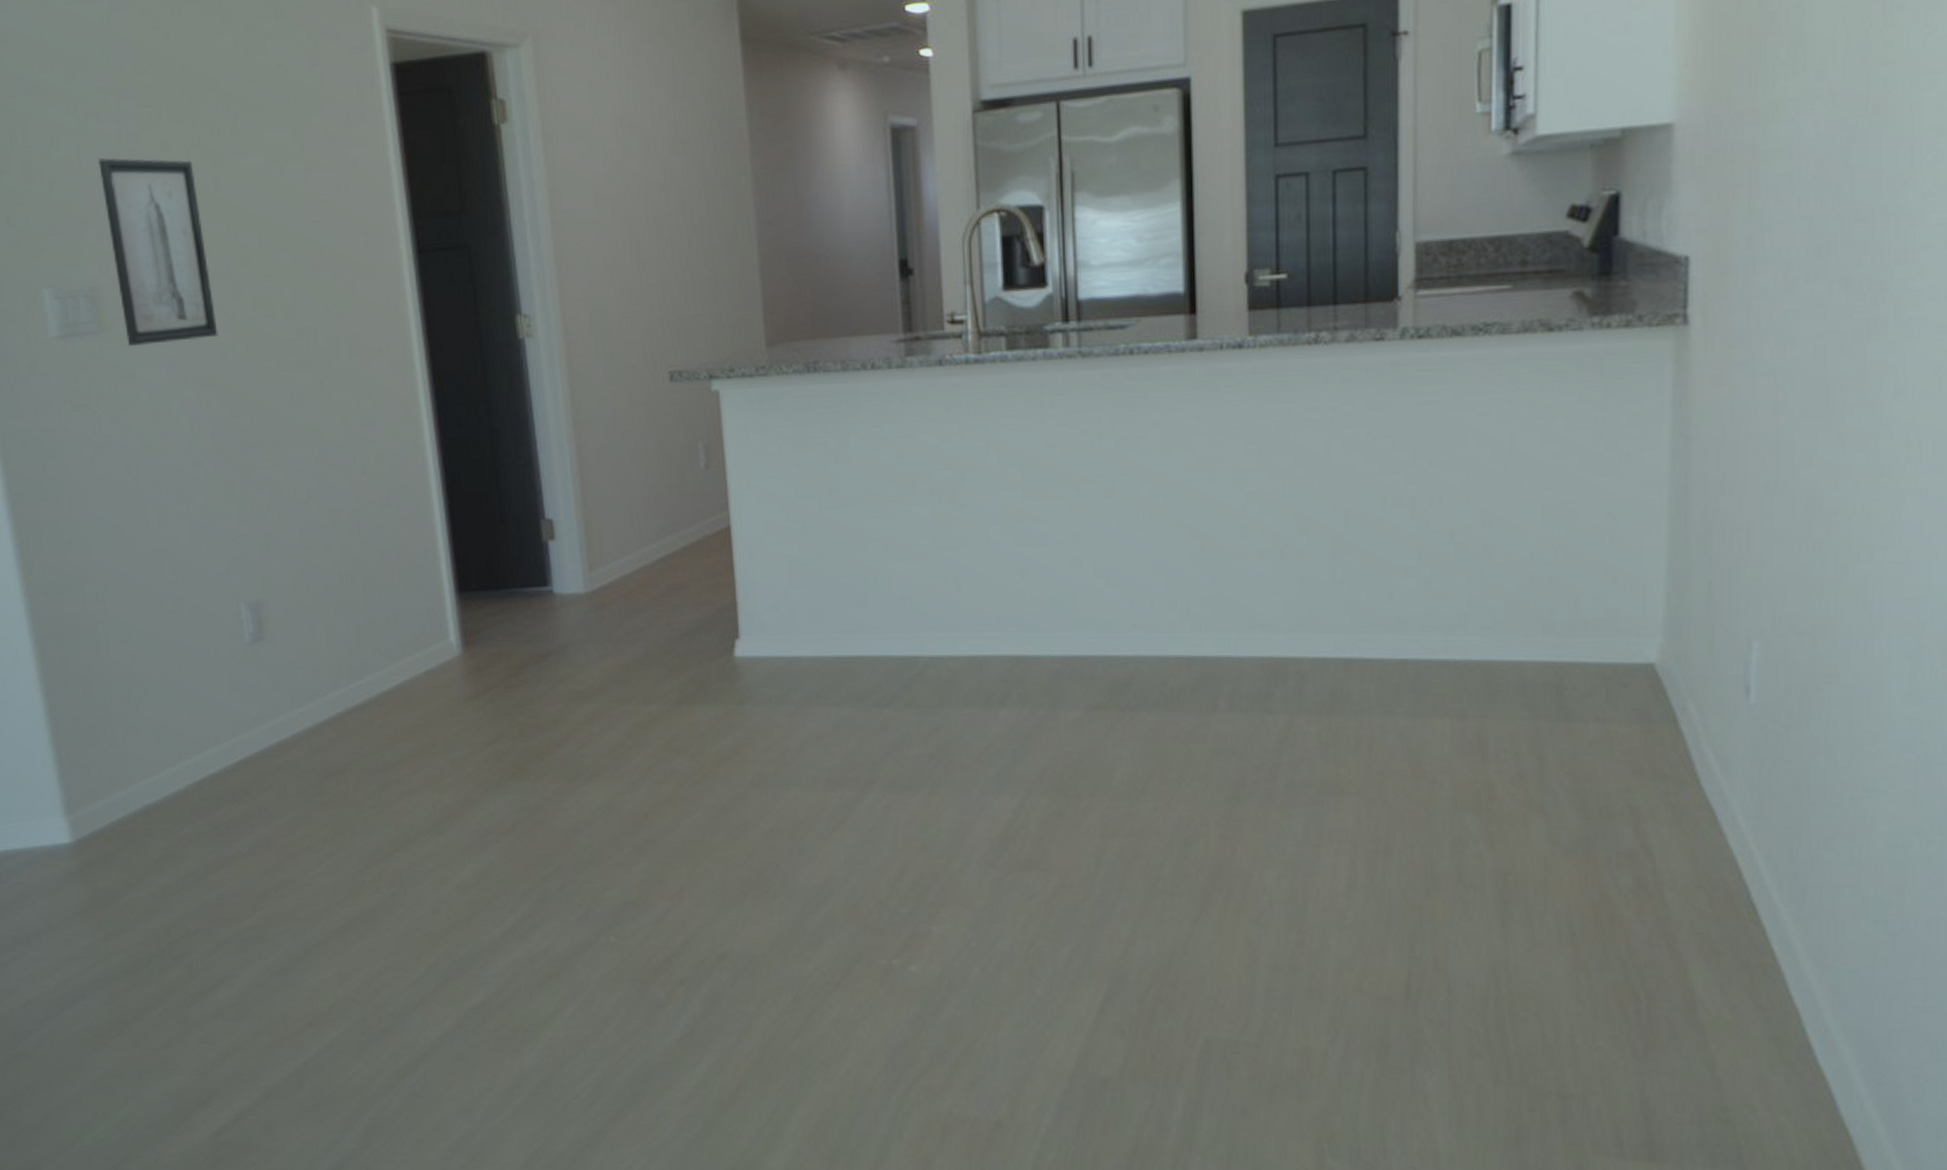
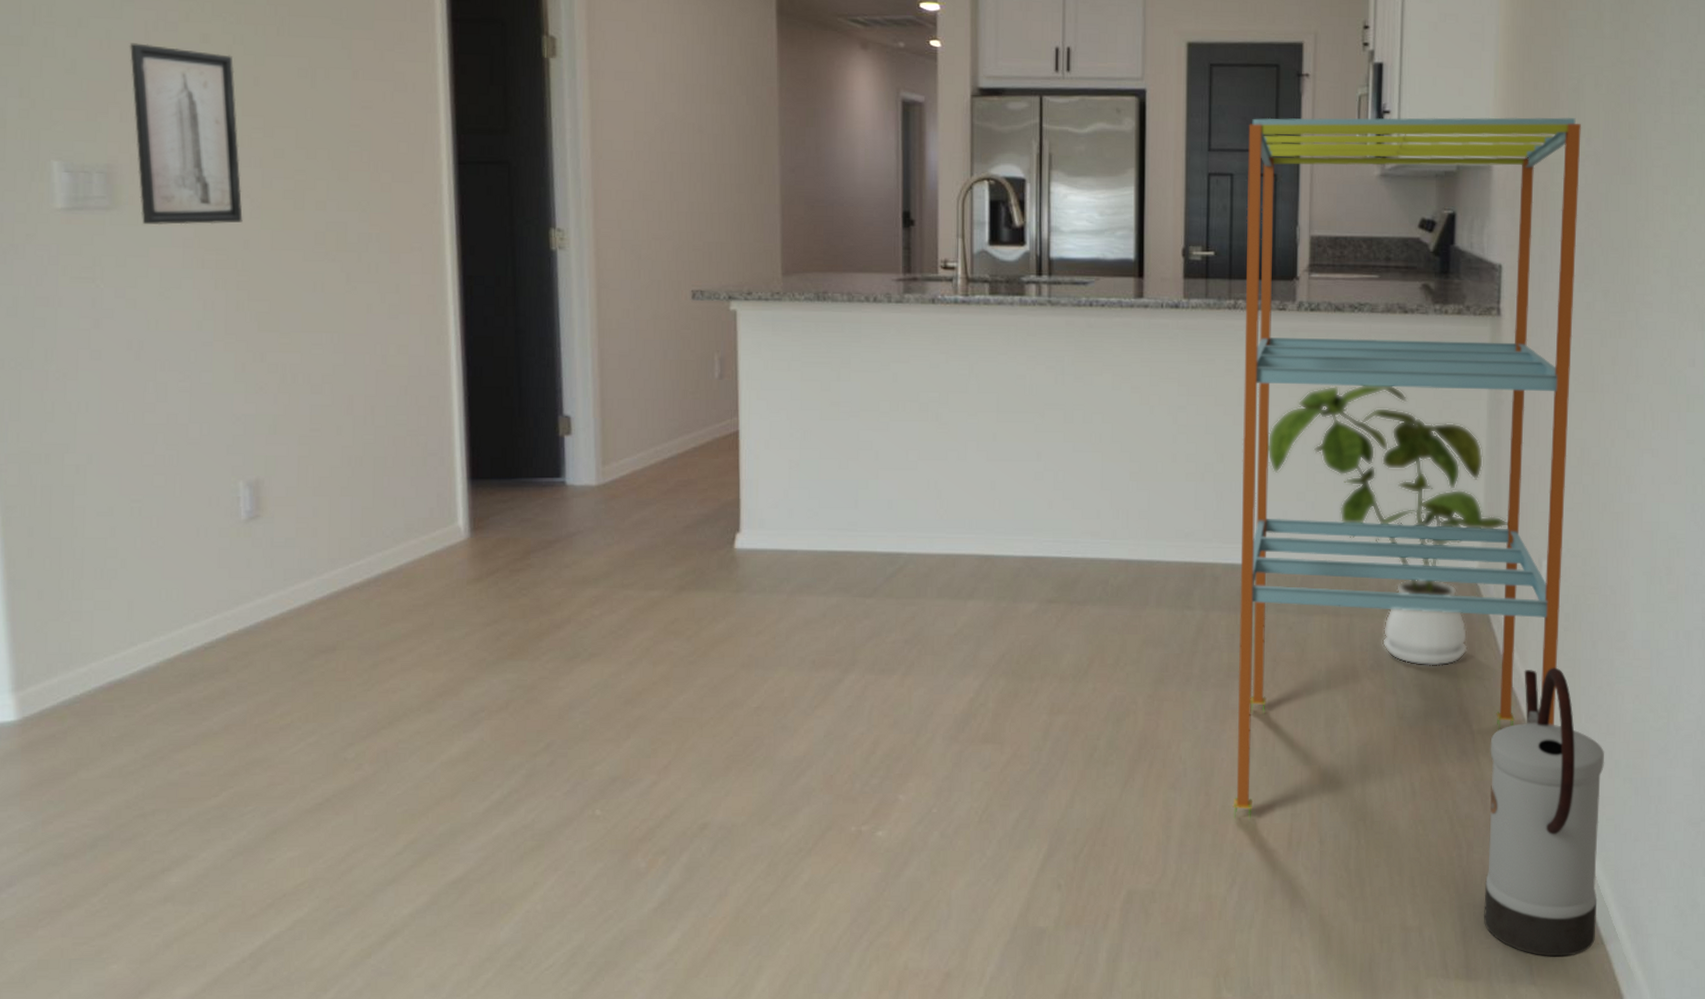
shelving unit: none [1327,45,1808,961] -> present [1233,117,1581,819]
house plant: none [1366,426,1703,780] -> present [1268,385,1509,667]
watering can: none [1671,778,1847,1140] -> present [1483,667,1605,957]

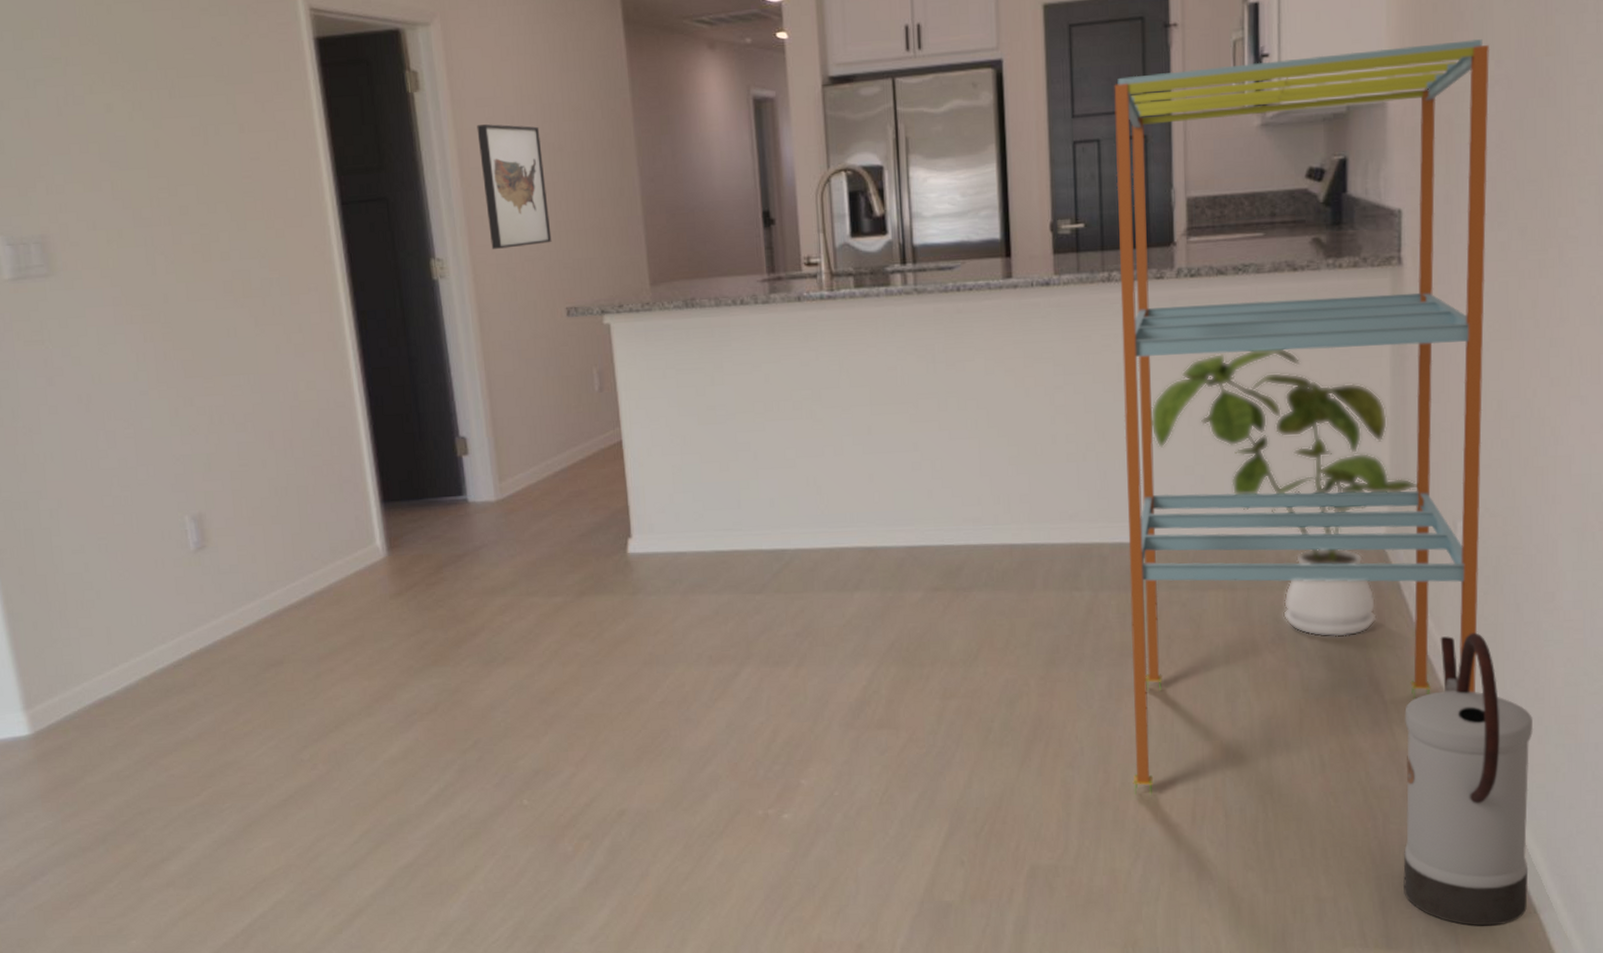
wall art: present [129,43,243,226] -> none [45,119,161,287]
wall art: none [614,97,683,225] -> present [477,123,552,249]

